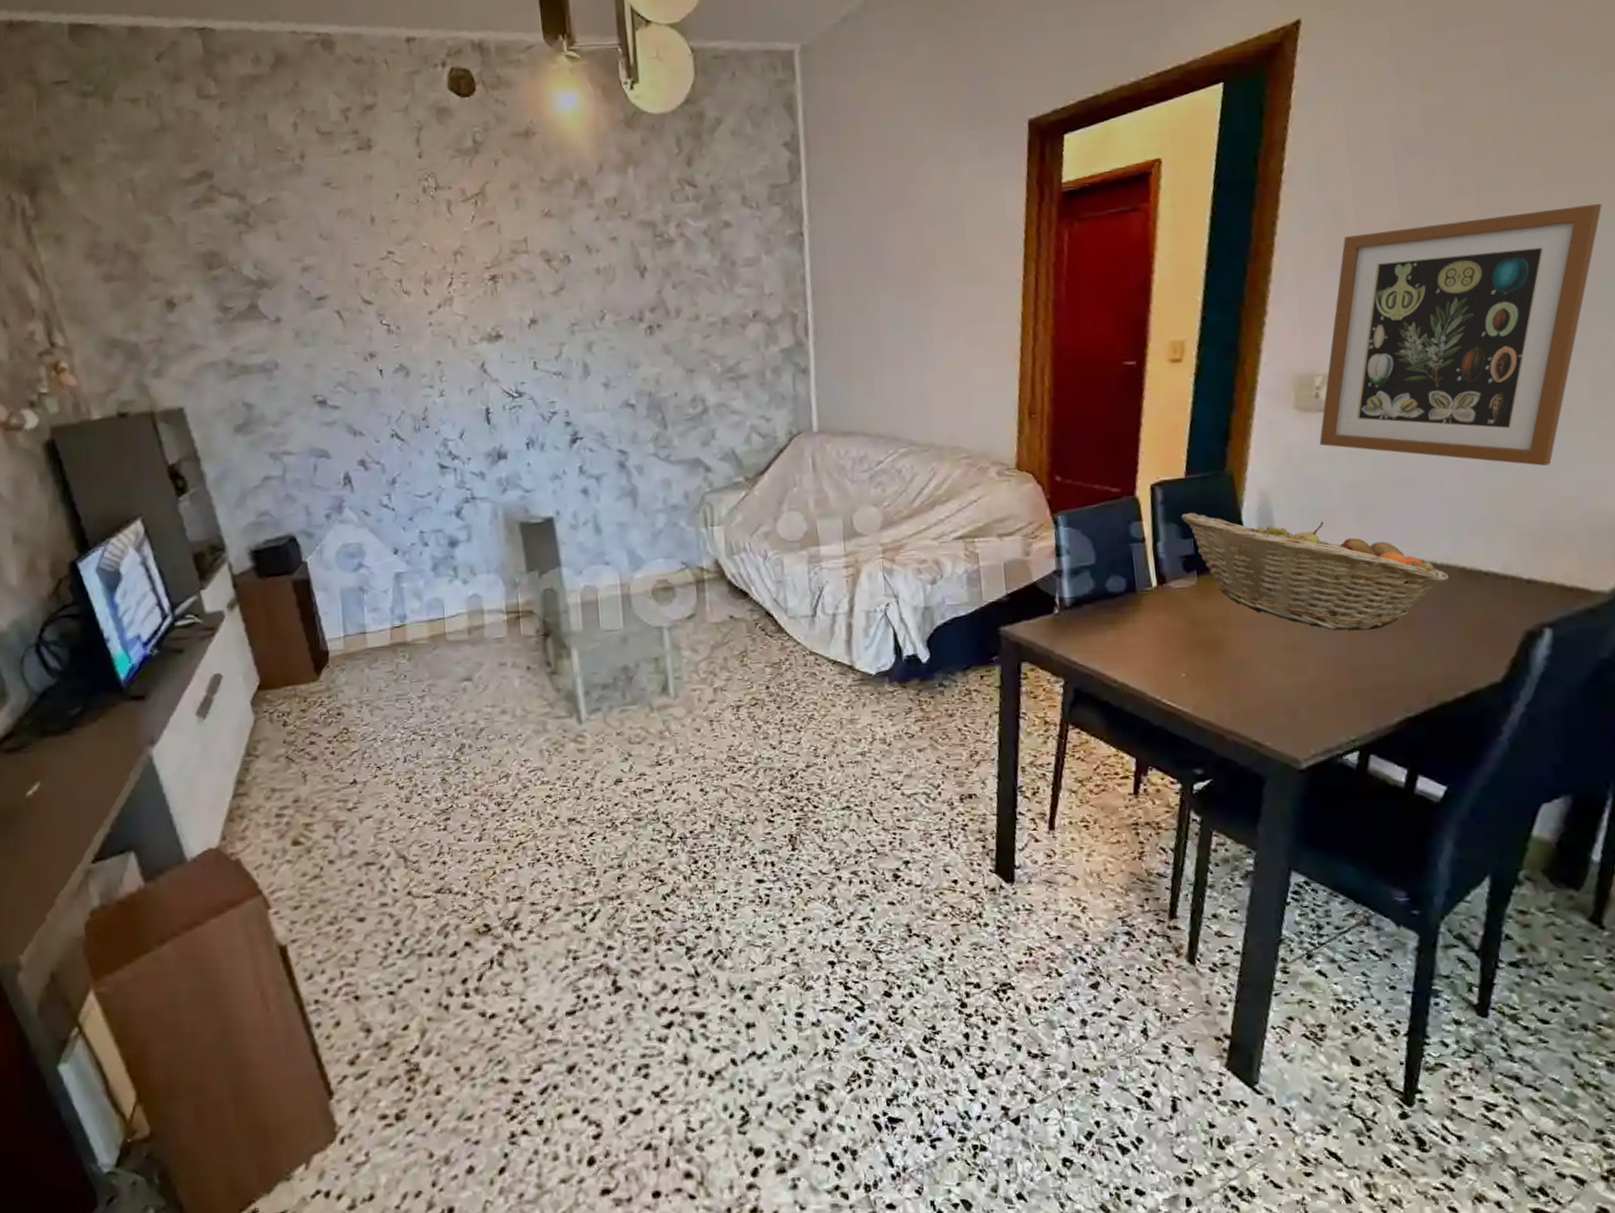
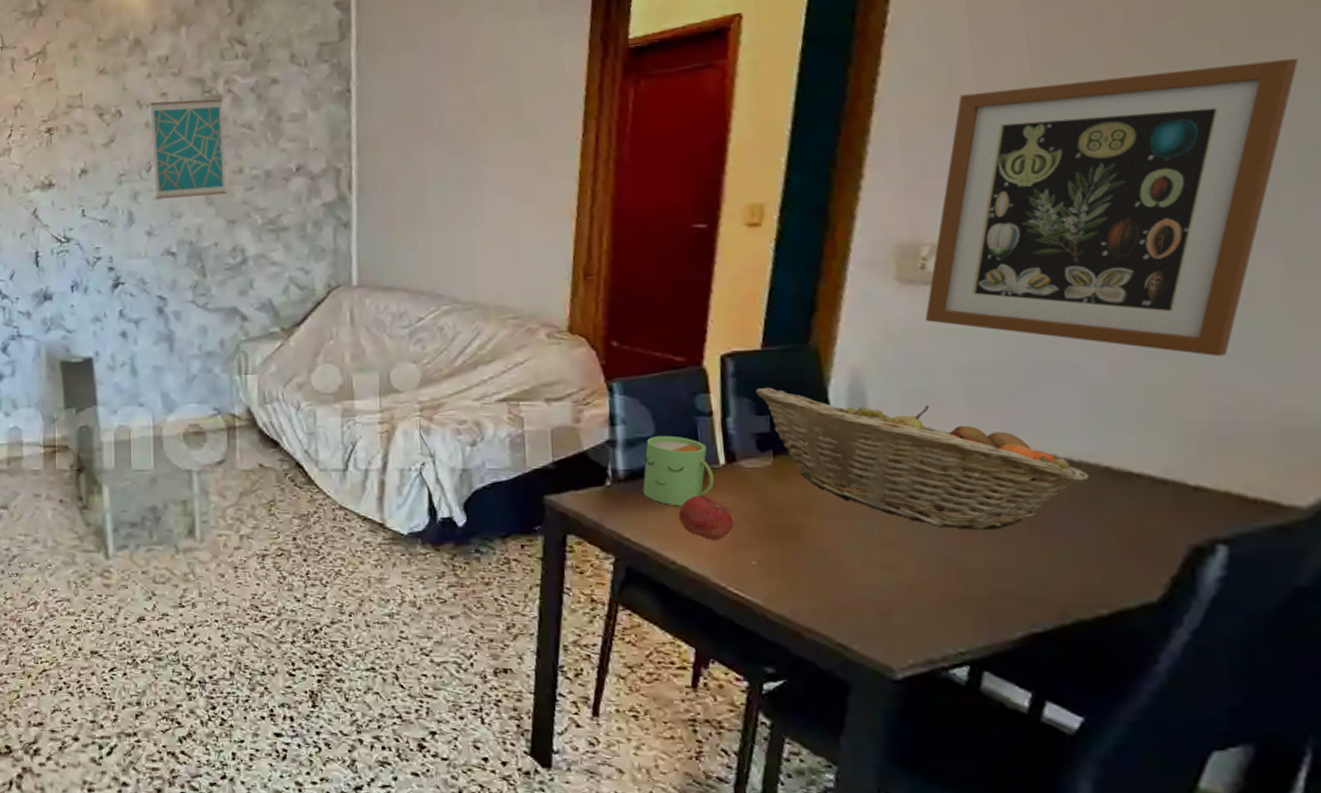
wall art: none [600,243,684,349] -> present [150,99,227,199]
mug: none [1087,562,1148,629] -> present [643,435,714,507]
apple: none [1118,616,1166,658] -> present [678,495,735,540]

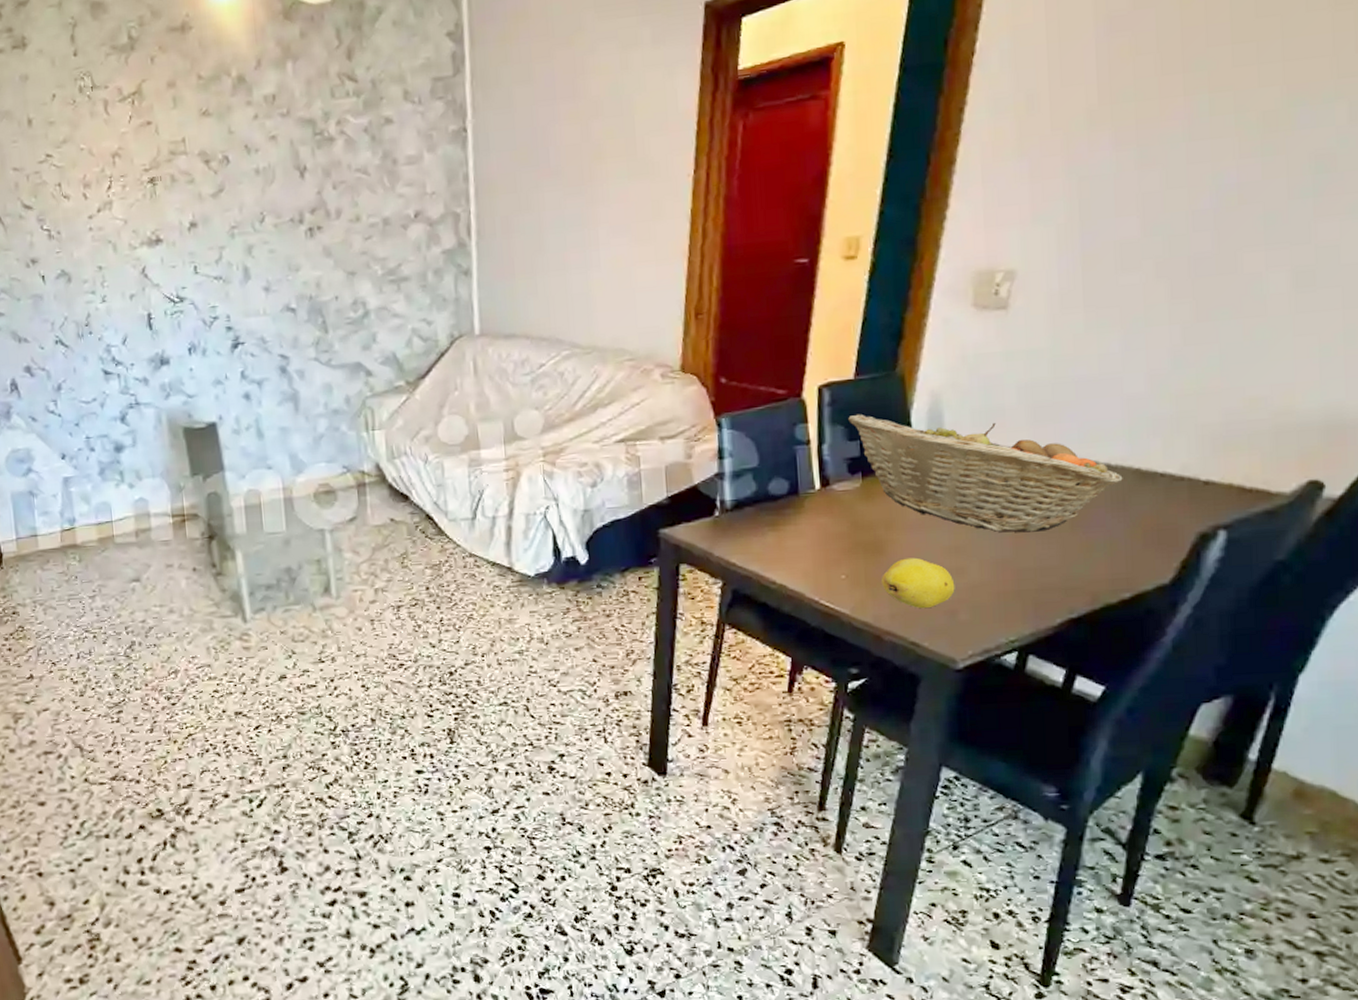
wall art: present [150,99,227,199] -> none [259,141,345,253]
mug: present [643,435,714,507] -> none [748,465,810,531]
apple: present [678,495,735,540] -> none [778,519,827,559]
fruit: none [800,547,889,607] -> present [882,557,955,609]
wall art: present [925,58,1299,356] -> none [996,82,1320,364]

